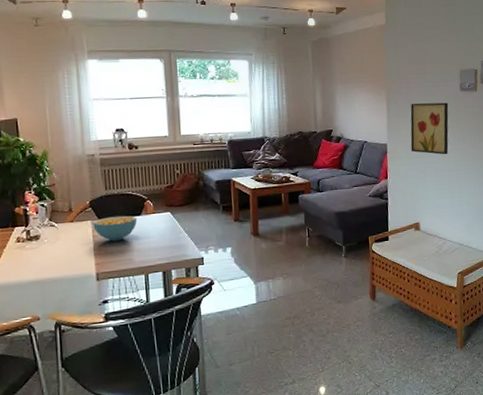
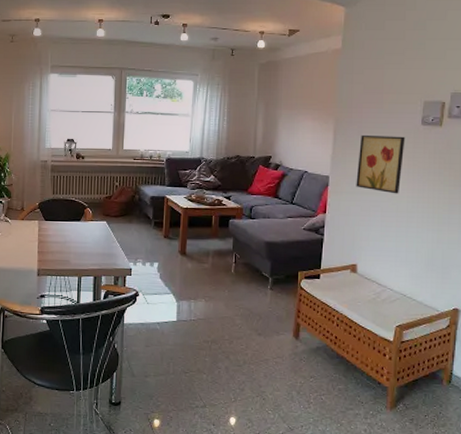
cereal bowl: present [93,215,138,242] -> none [39,219,77,242]

